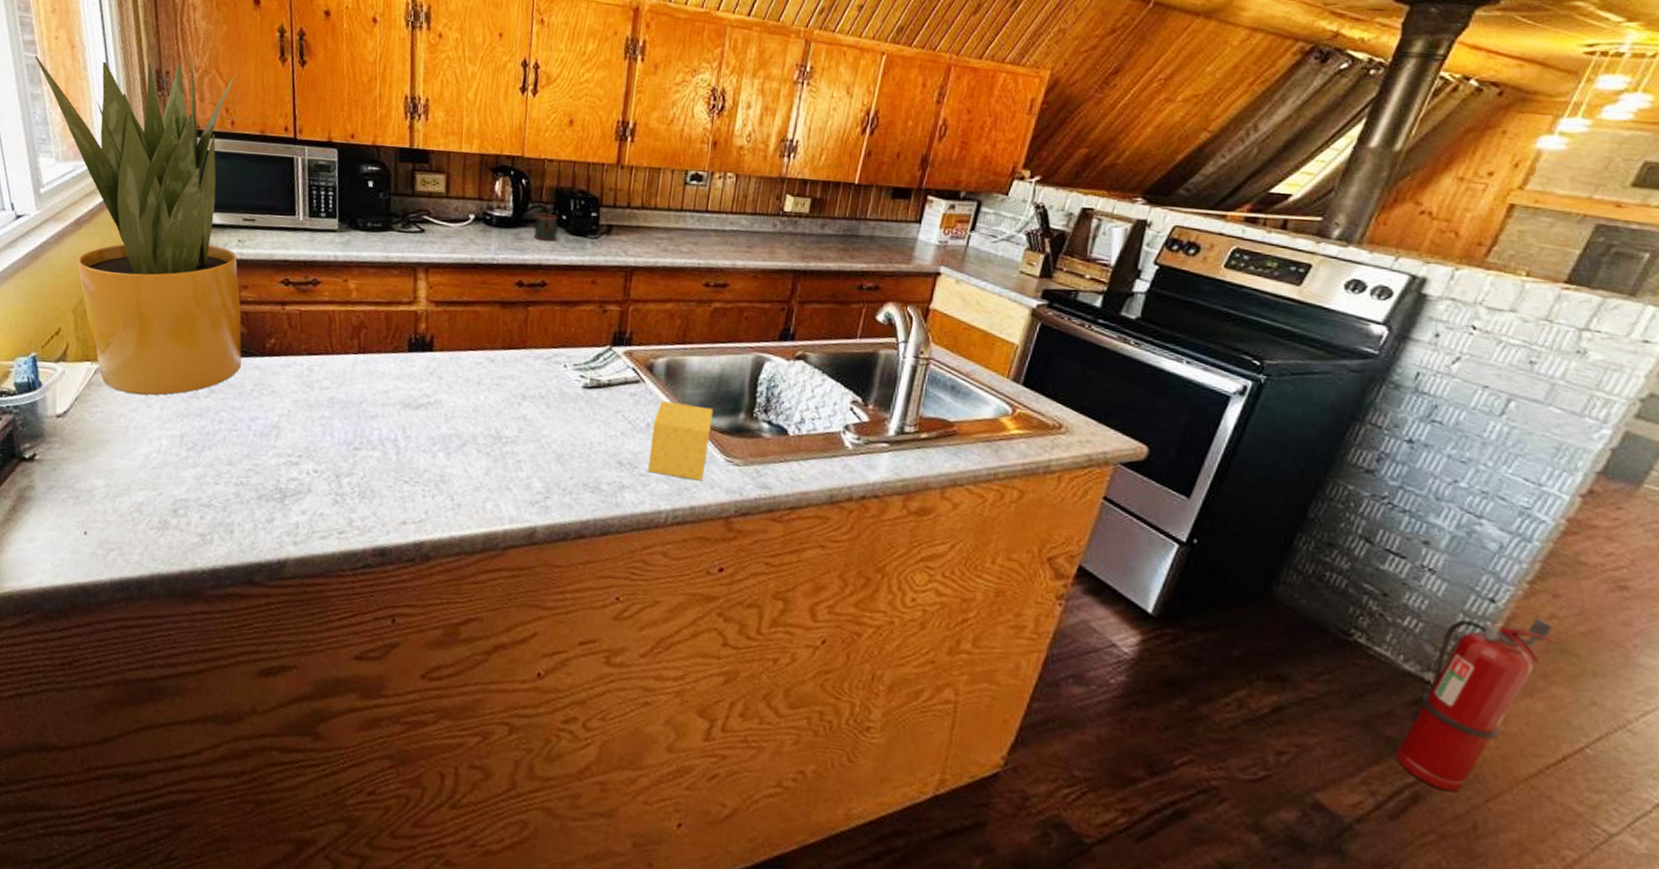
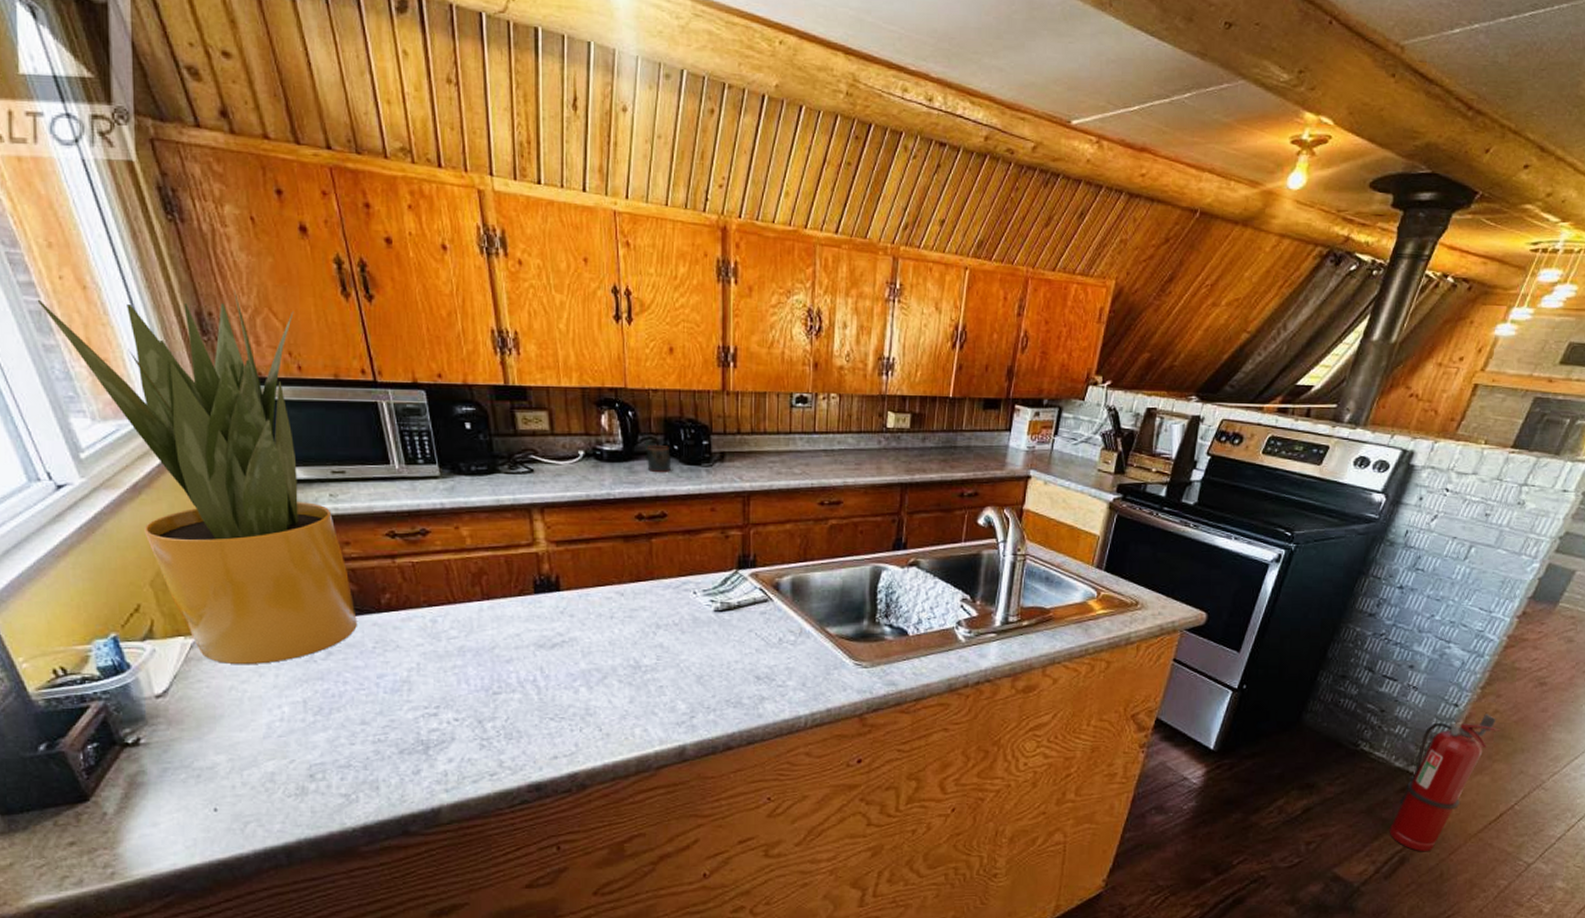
sponge: present [648,401,714,481] -> none [785,616,839,685]

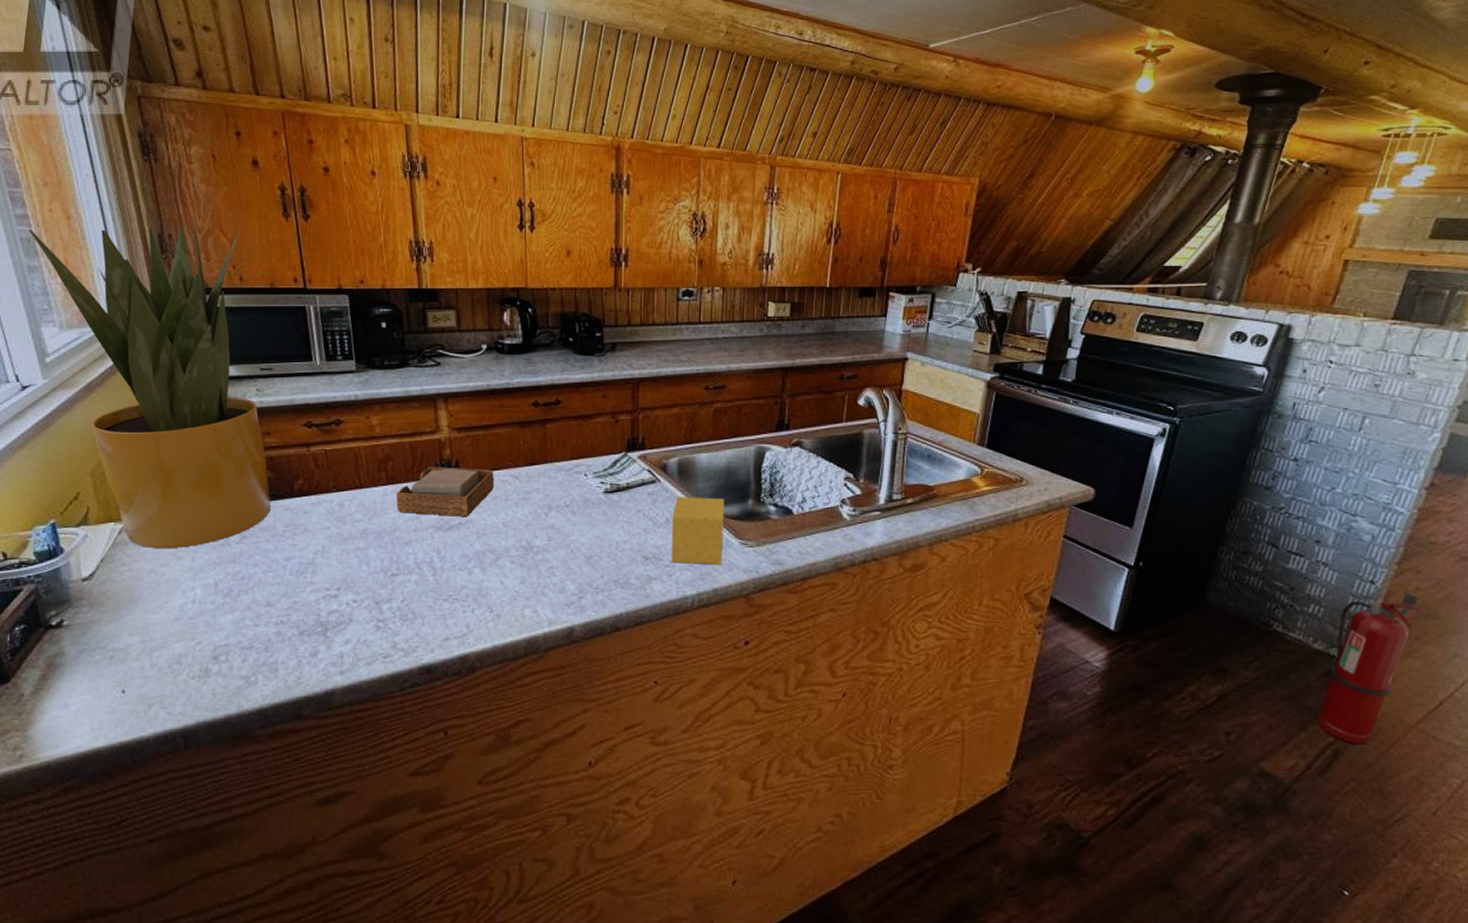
napkin holder: none [493,581,599,634] -> present [396,466,495,516]
mug: present [647,445,671,473] -> none [544,338,566,363]
sponge: none [785,616,839,685] -> present [672,497,725,565]

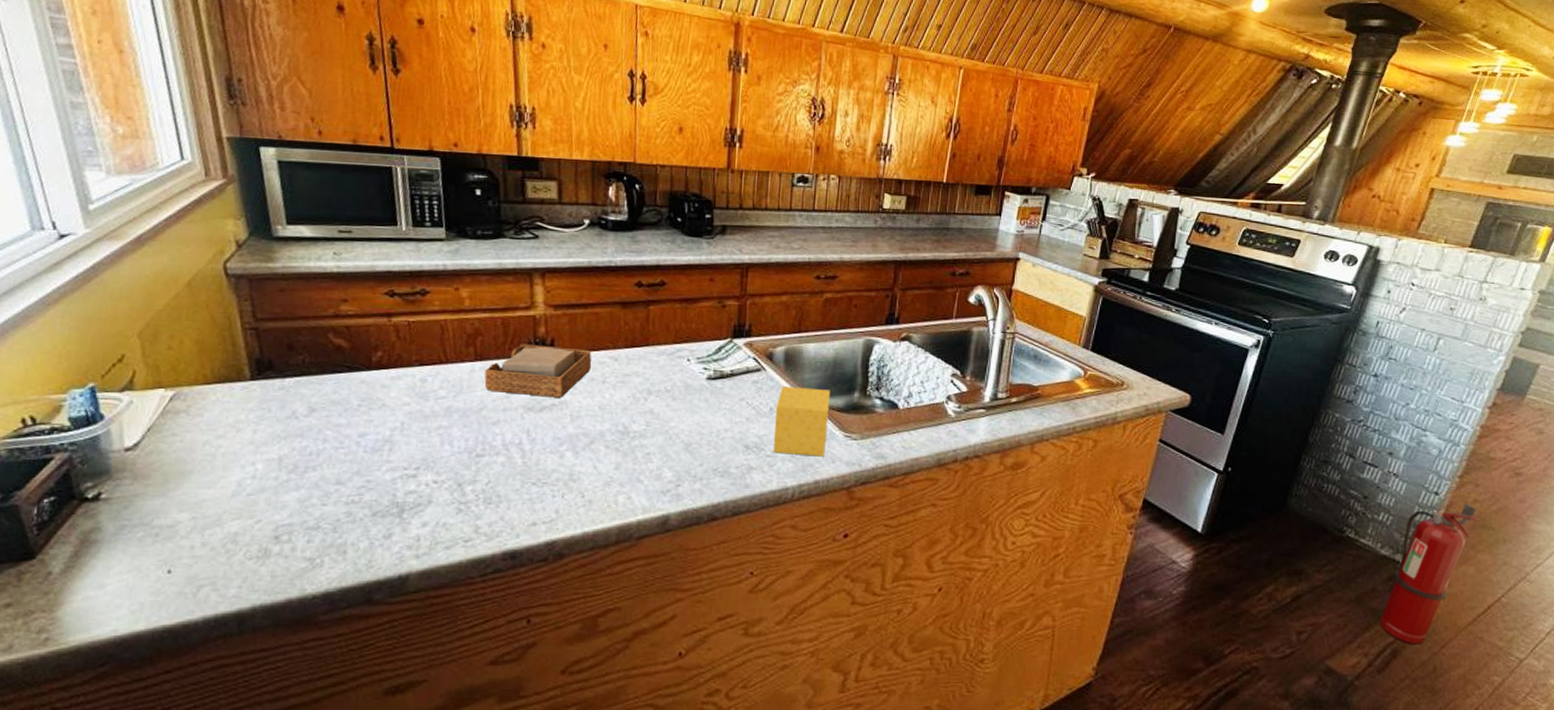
planter: present [28,214,271,549] -> none [72,59,346,420]

